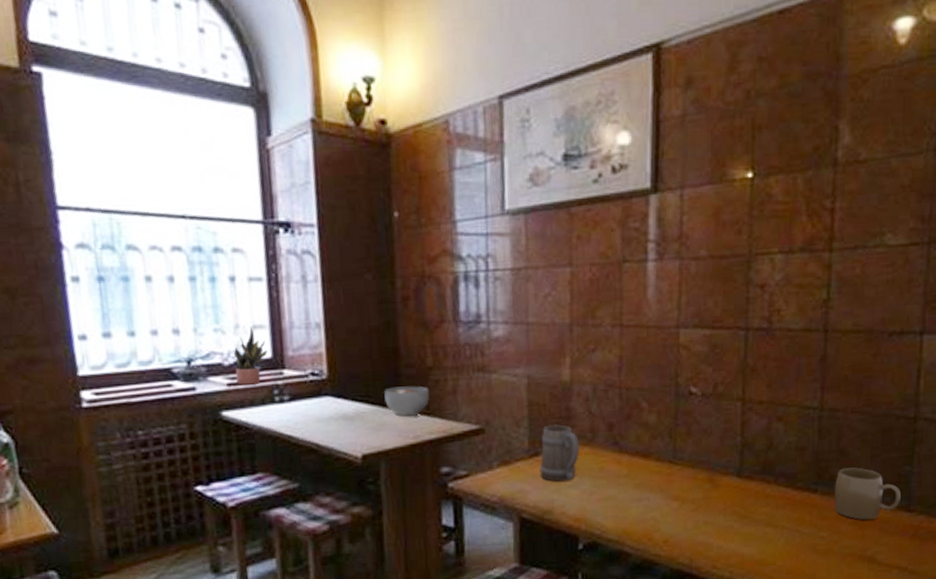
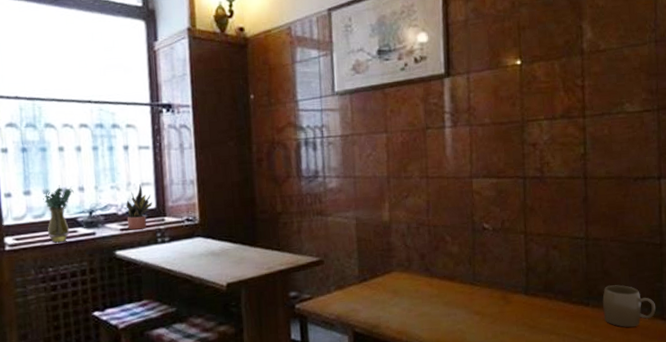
vase: none [127,326,167,399] -> present [43,185,74,243]
soup bowl: present [384,386,430,418] -> none [244,227,280,253]
beer mug: present [539,424,579,482] -> none [367,256,399,302]

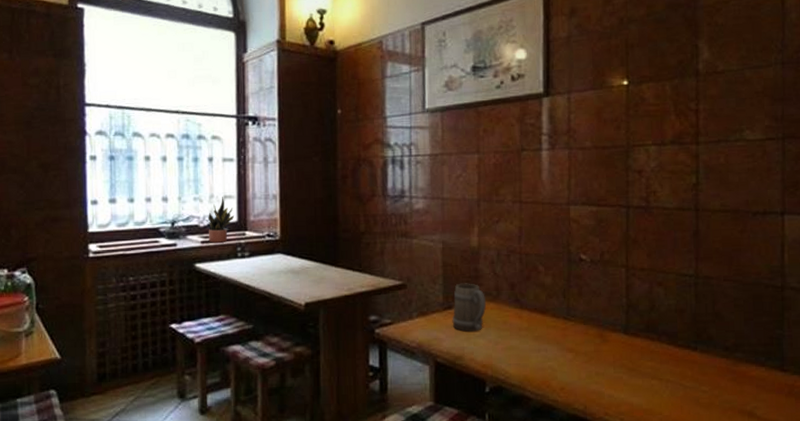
vase: present [43,185,74,243] -> none [127,194,158,252]
beer mug: none [367,256,399,302] -> present [452,283,486,332]
mug: present [602,285,656,328] -> none [712,329,774,378]

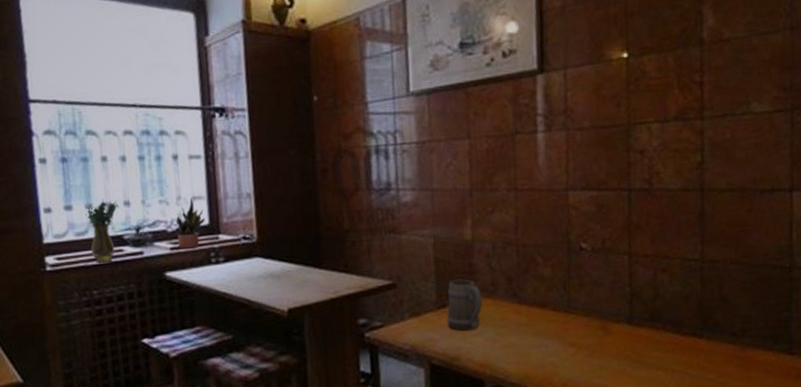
vase: none [127,194,158,252] -> present [85,199,119,263]

